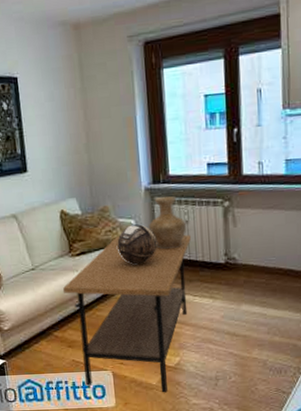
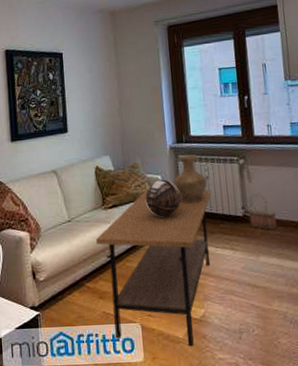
basket: none [231,237,263,277] -> present [248,192,278,230]

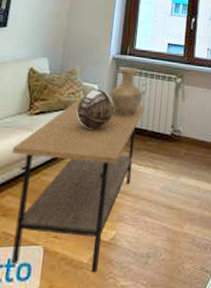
basket: present [248,192,278,230] -> none [176,112,203,150]

